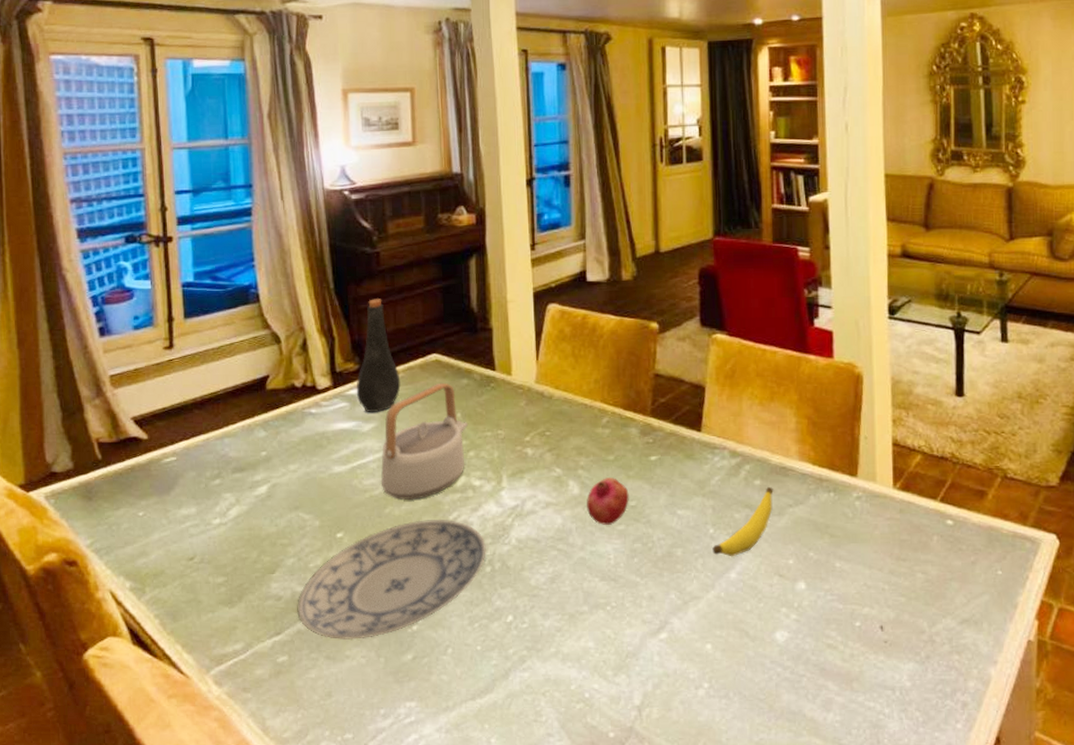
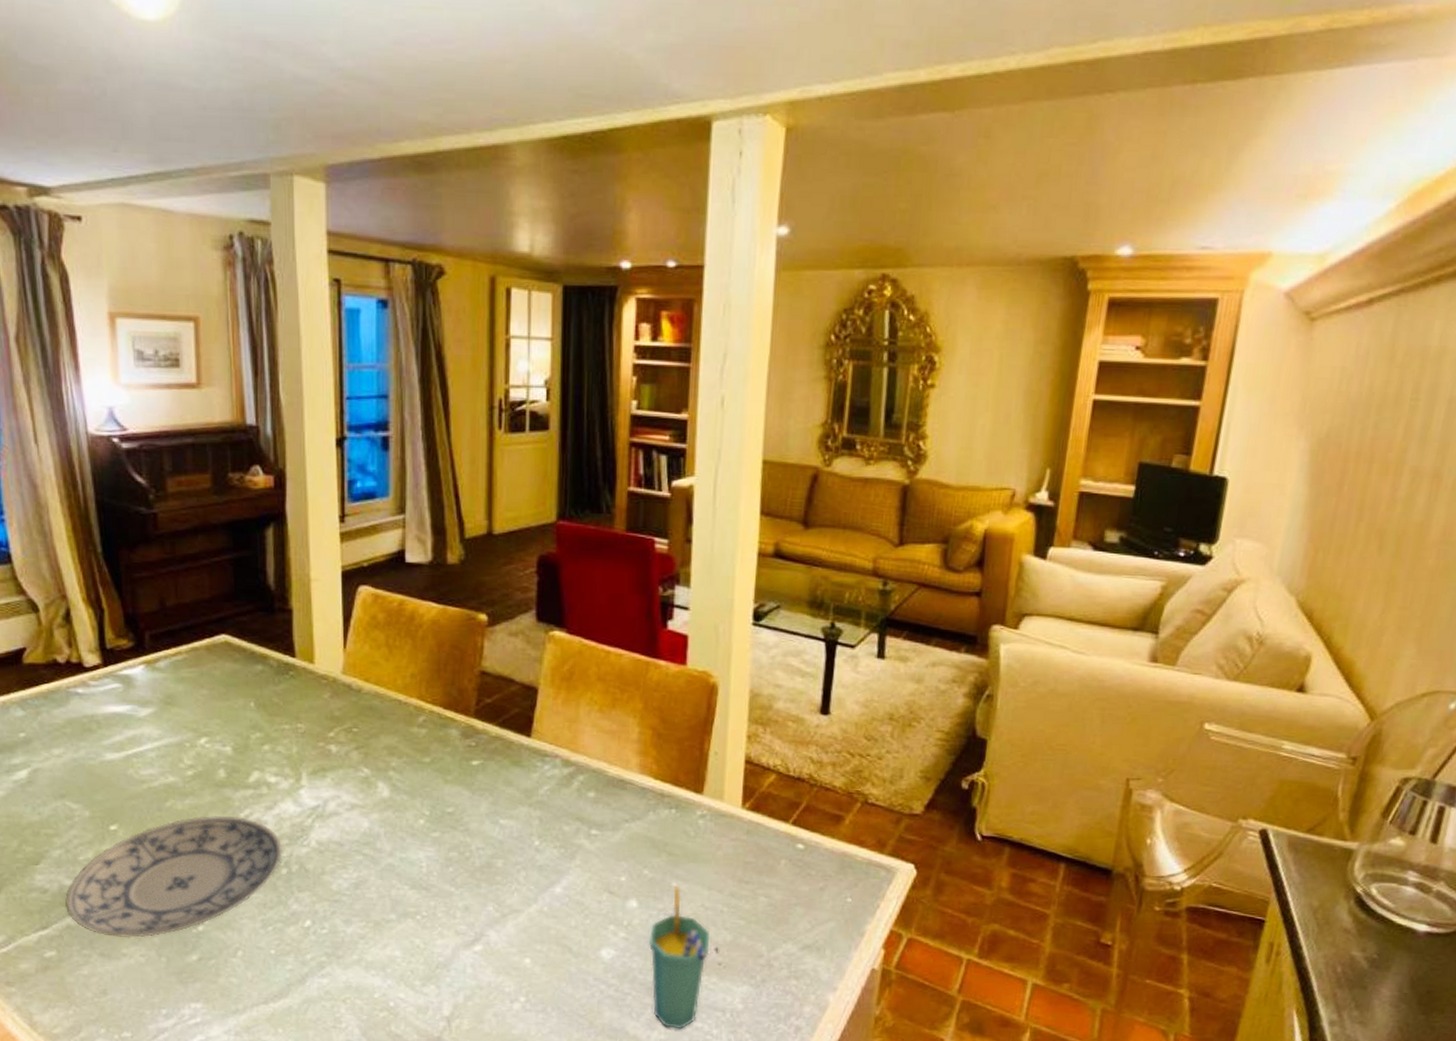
bottle: present [356,299,401,413] -> none [130,567,184,697]
teapot: present [380,382,468,501] -> none [160,667,262,795]
fruit: present [587,477,629,525] -> none [398,781,446,831]
banana: present [712,486,774,557] -> none [537,799,609,871]
cup: none [818,567,875,710] -> present [648,886,711,1030]

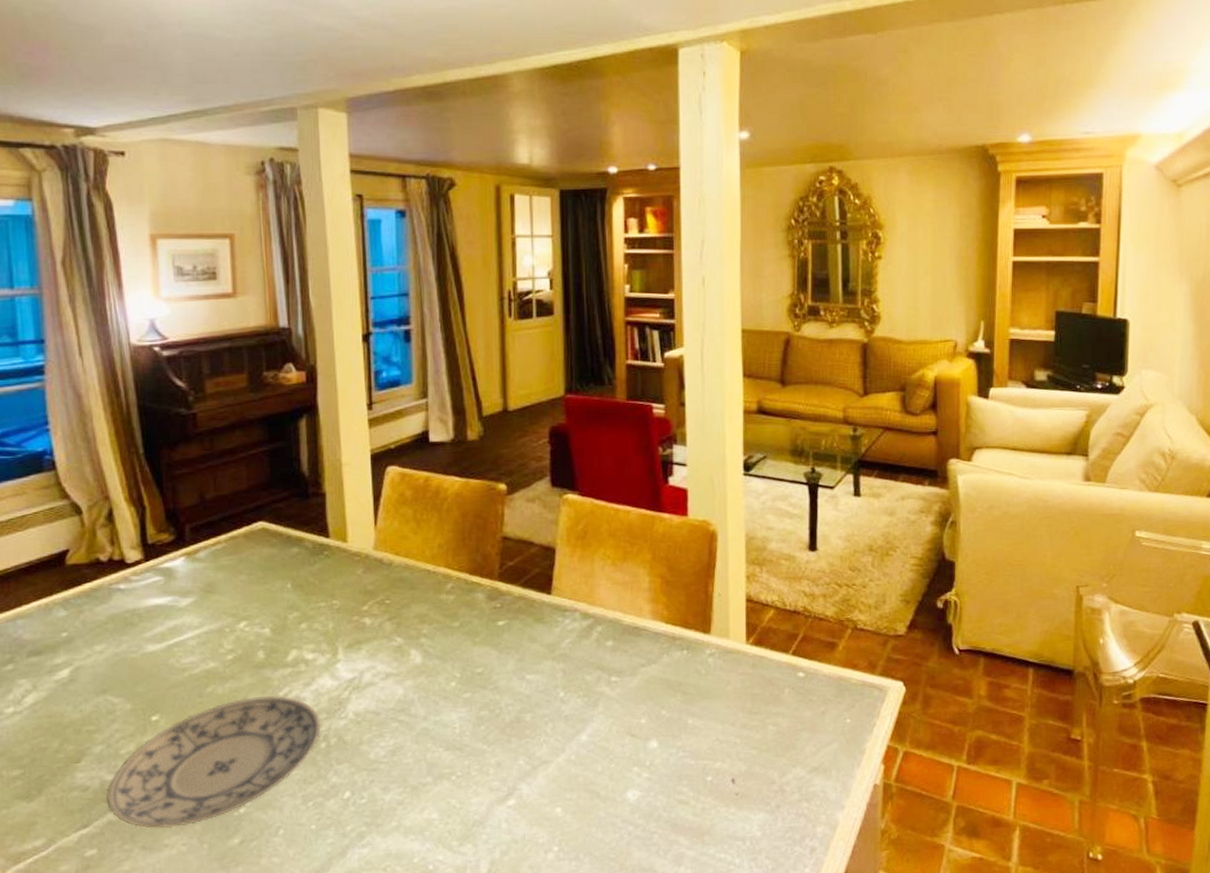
cup: present [648,886,711,1030] -> none [670,723,727,863]

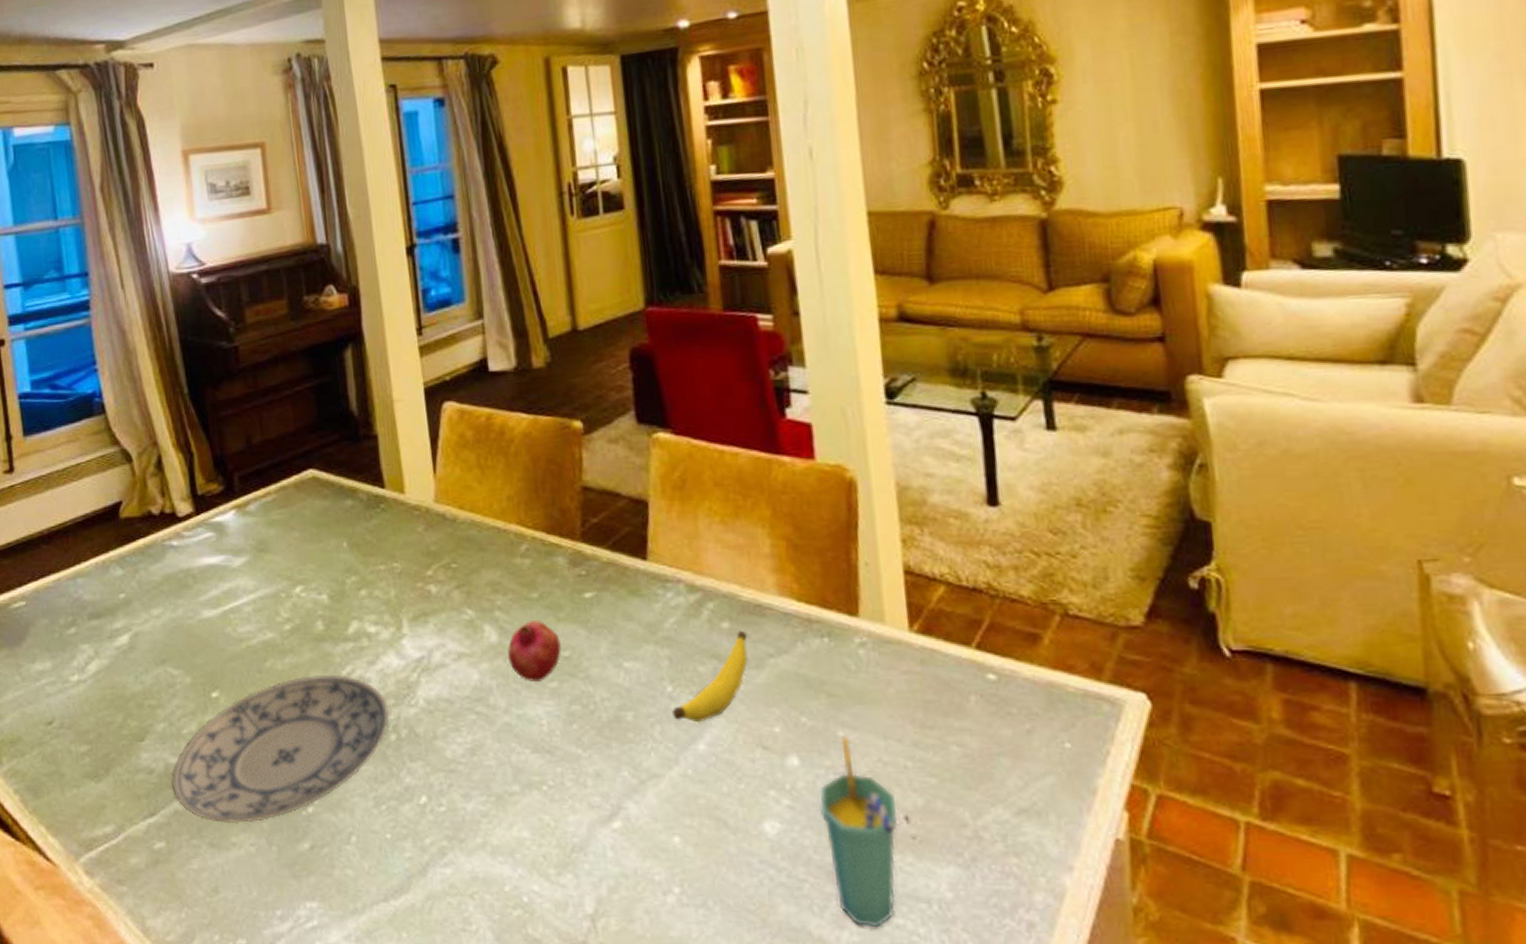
fruit: none [430,645,475,694] -> present [508,621,561,681]
banana: none [563,647,626,720] -> present [672,630,748,723]
cup: none [670,723,727,863] -> present [819,736,899,928]

